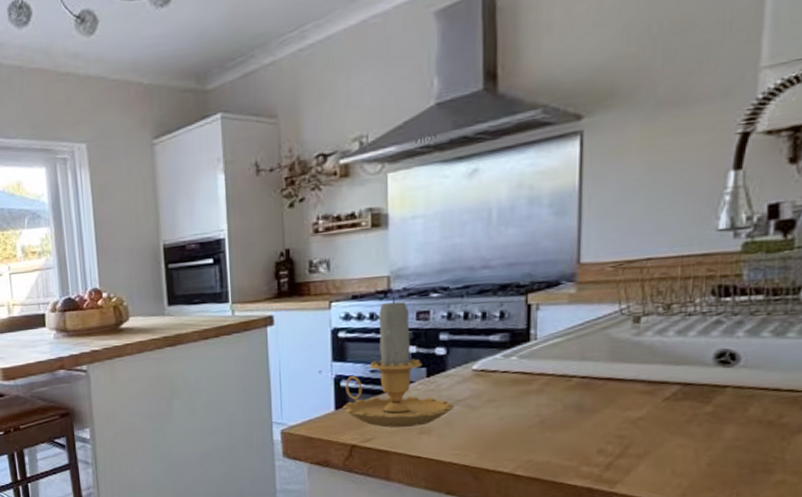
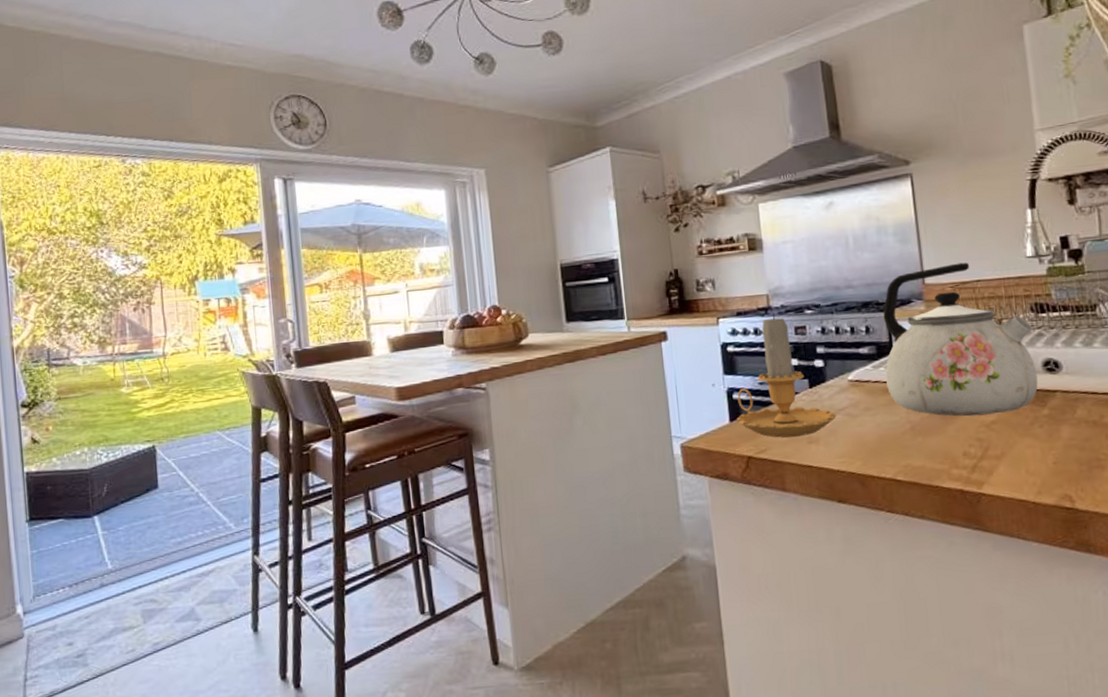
kettle: none [517,237,711,412] -> present [883,262,1038,417]

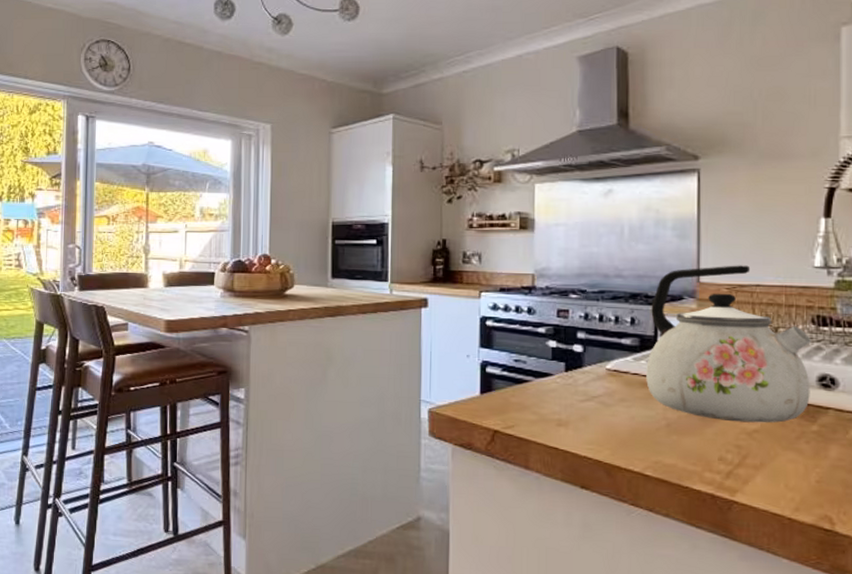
candle: present [737,311,837,438] -> none [488,292,590,418]

